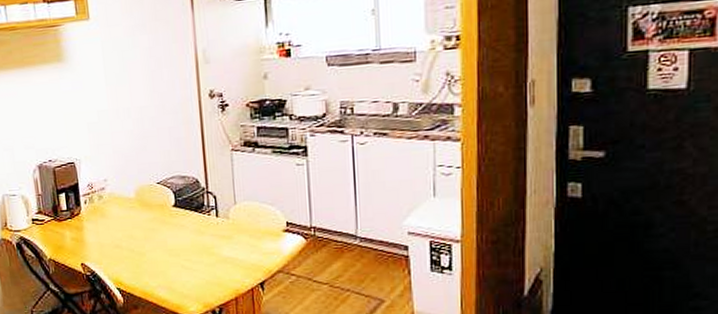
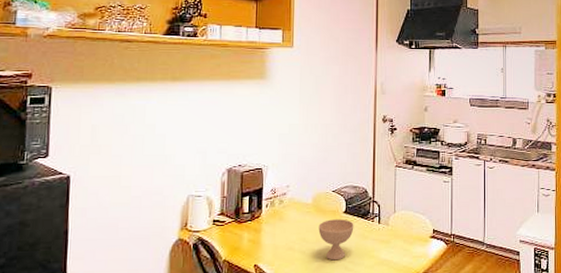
bowl: none [145,213,187,259] -> present [318,219,354,261]

